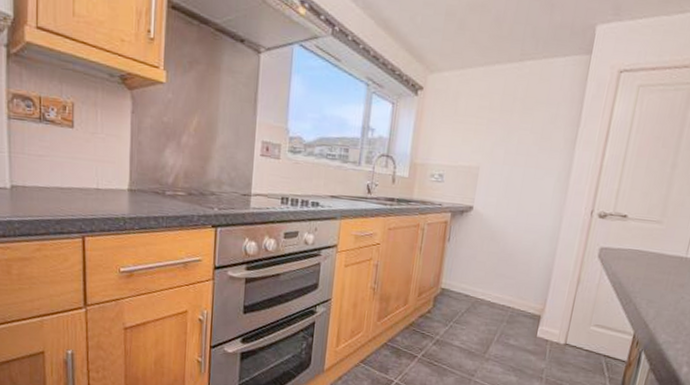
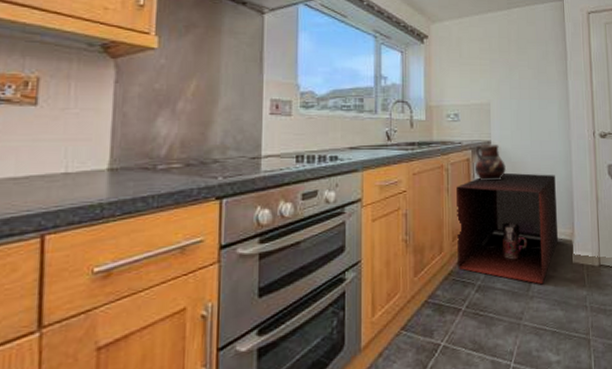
storage cabinet: none [420,240,537,351] -> present [456,172,559,285]
ceramic pot: none [452,208,485,247] -> present [475,144,506,181]

